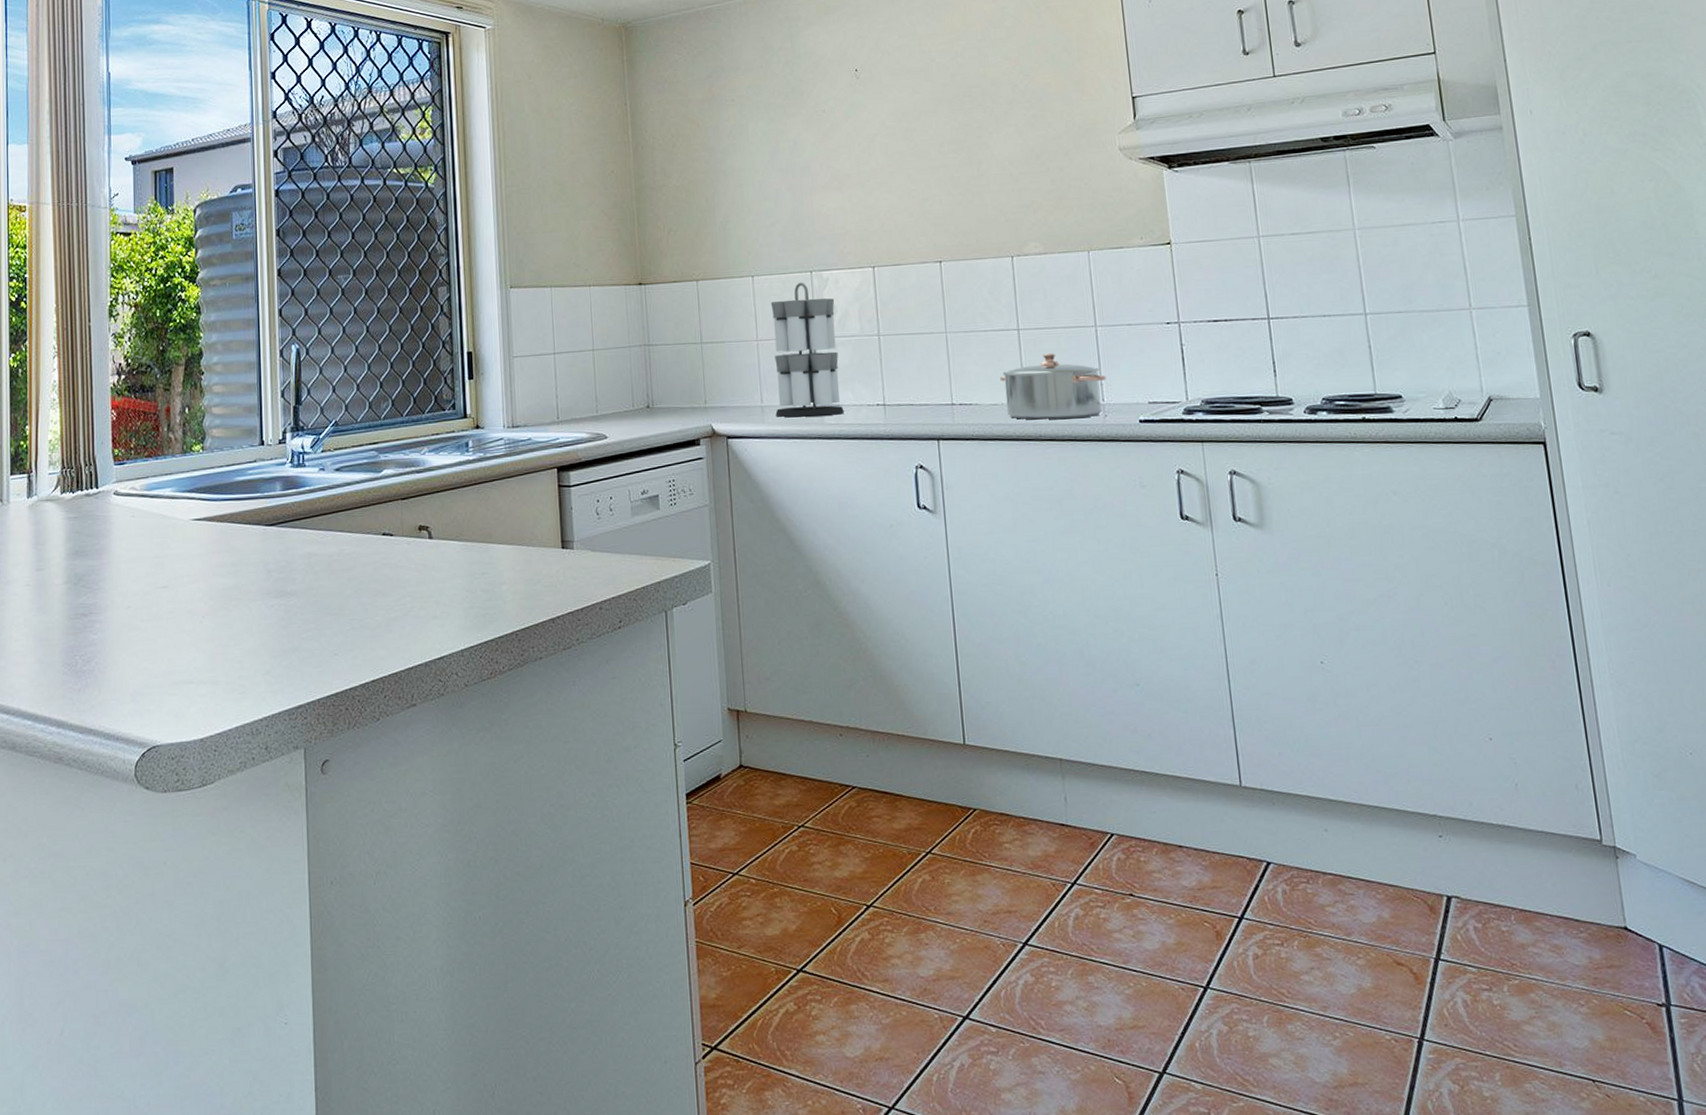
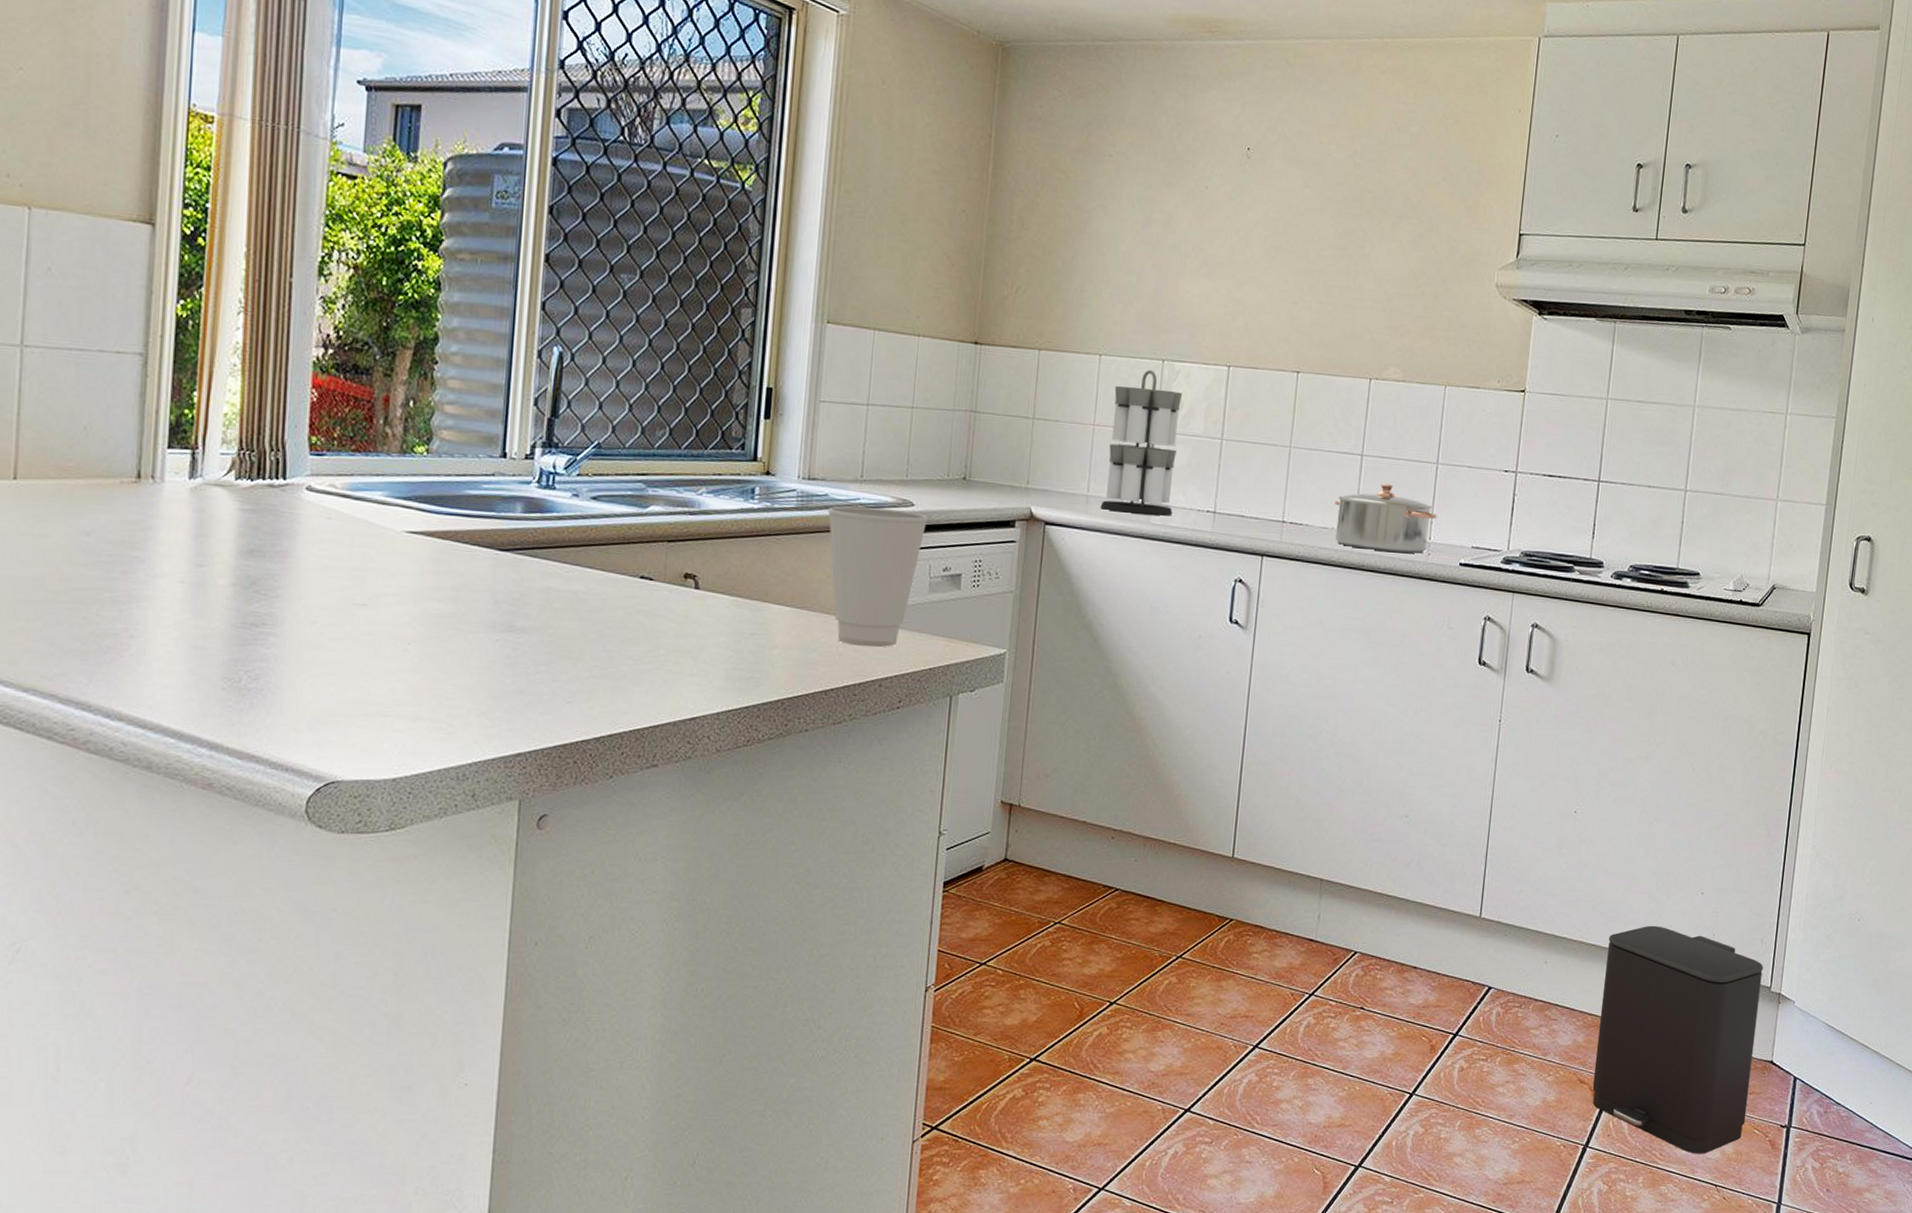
cup: none [533,443,622,574] -> present [828,506,929,648]
pedal bin: none [1392,779,1611,1043] -> present [1592,925,1764,1154]

